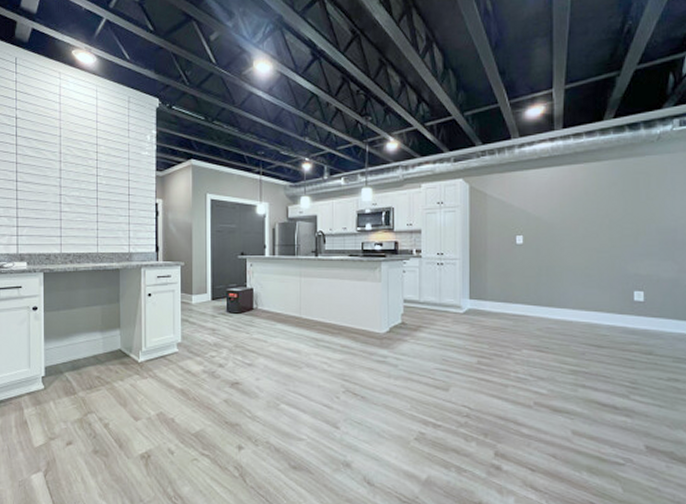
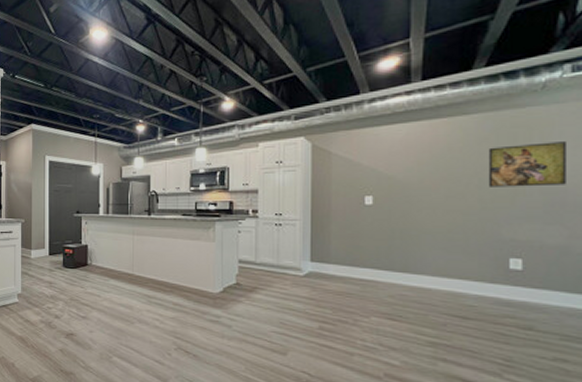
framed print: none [616,187,677,227] -> present [488,142,568,187]

